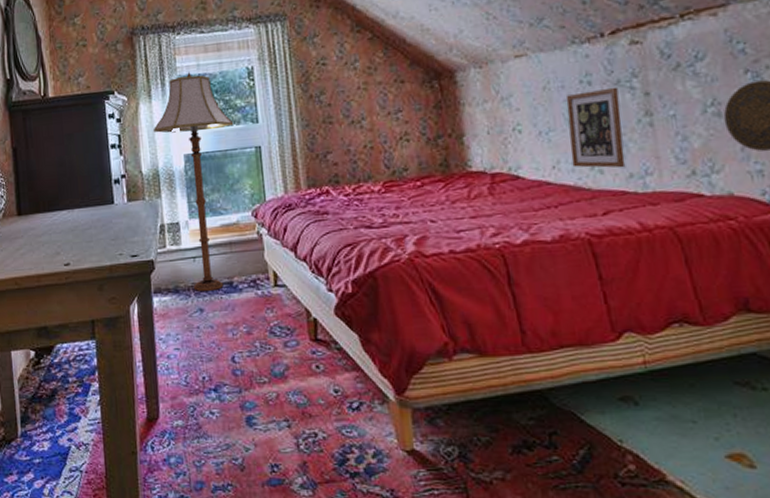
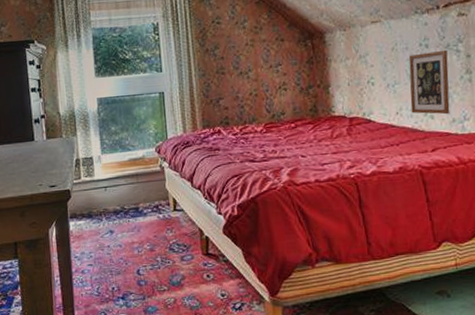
floor lamp: present [154,72,234,291] -> none [70,26,141,216]

